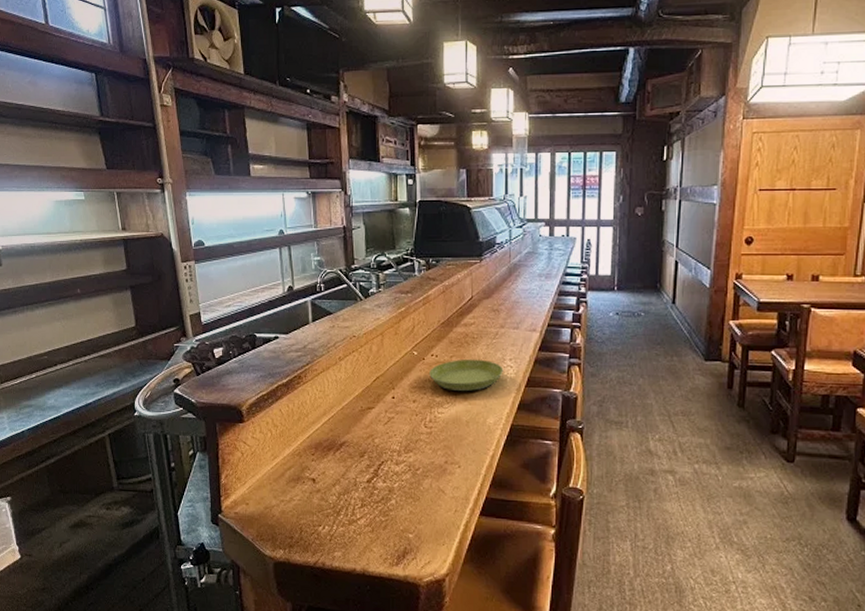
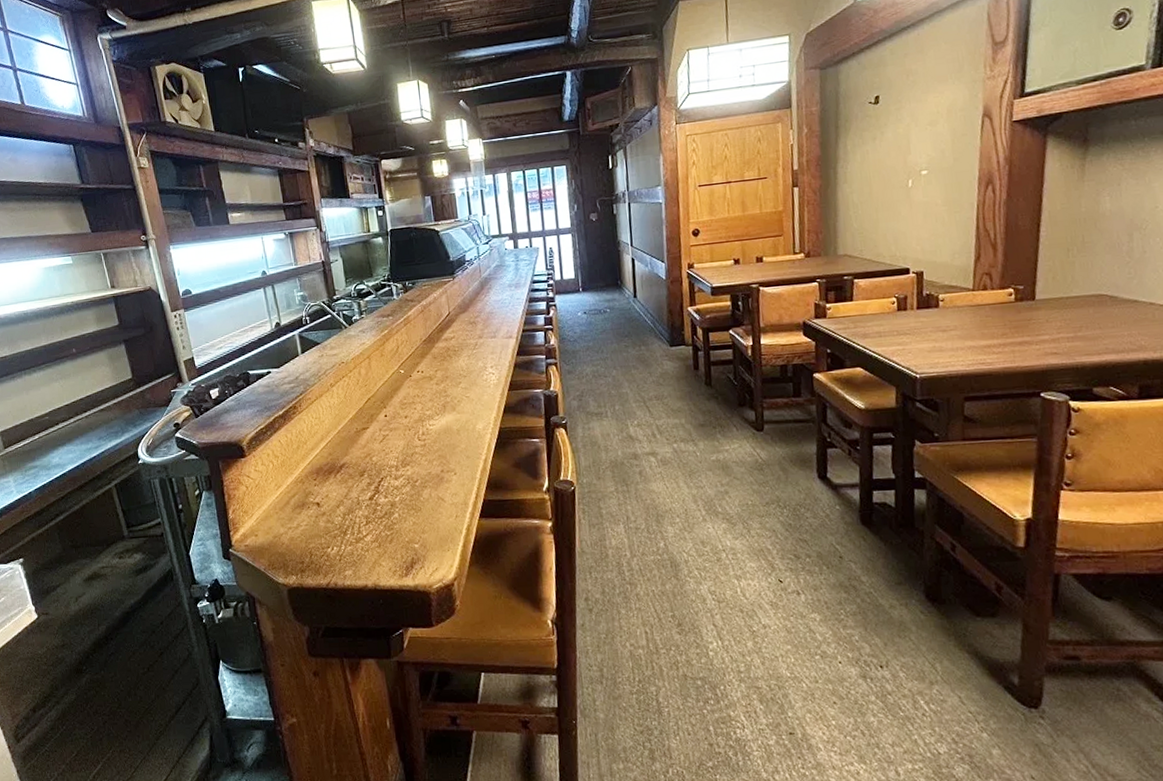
saucer: present [429,358,504,392] -> none [417,370,487,403]

